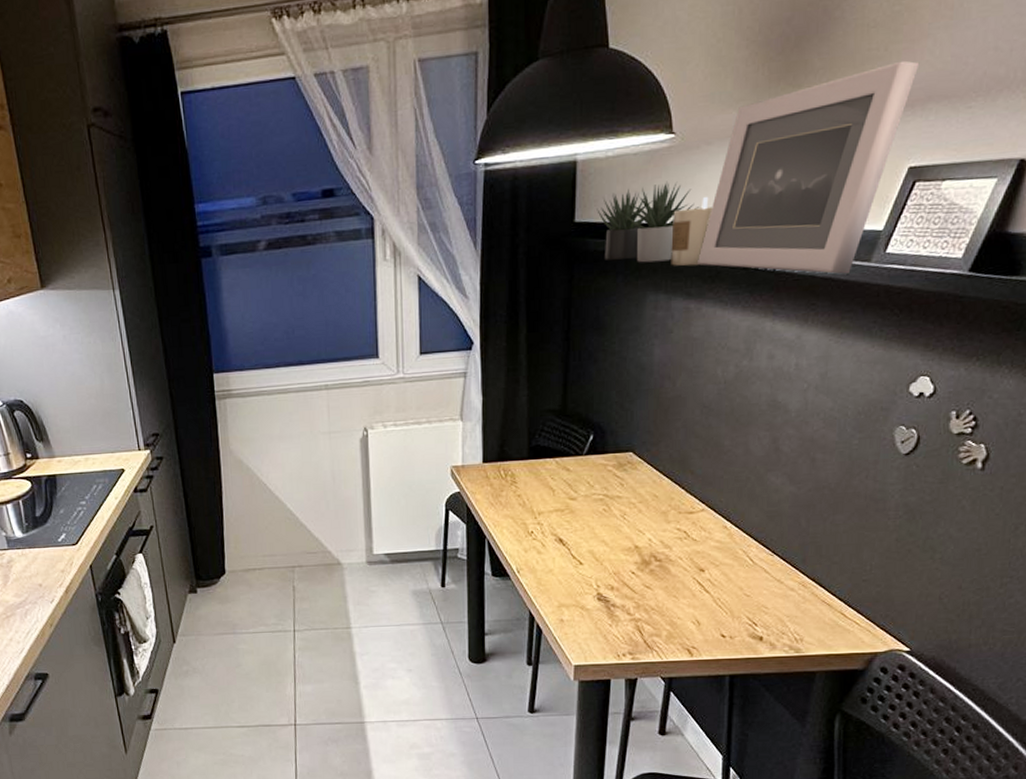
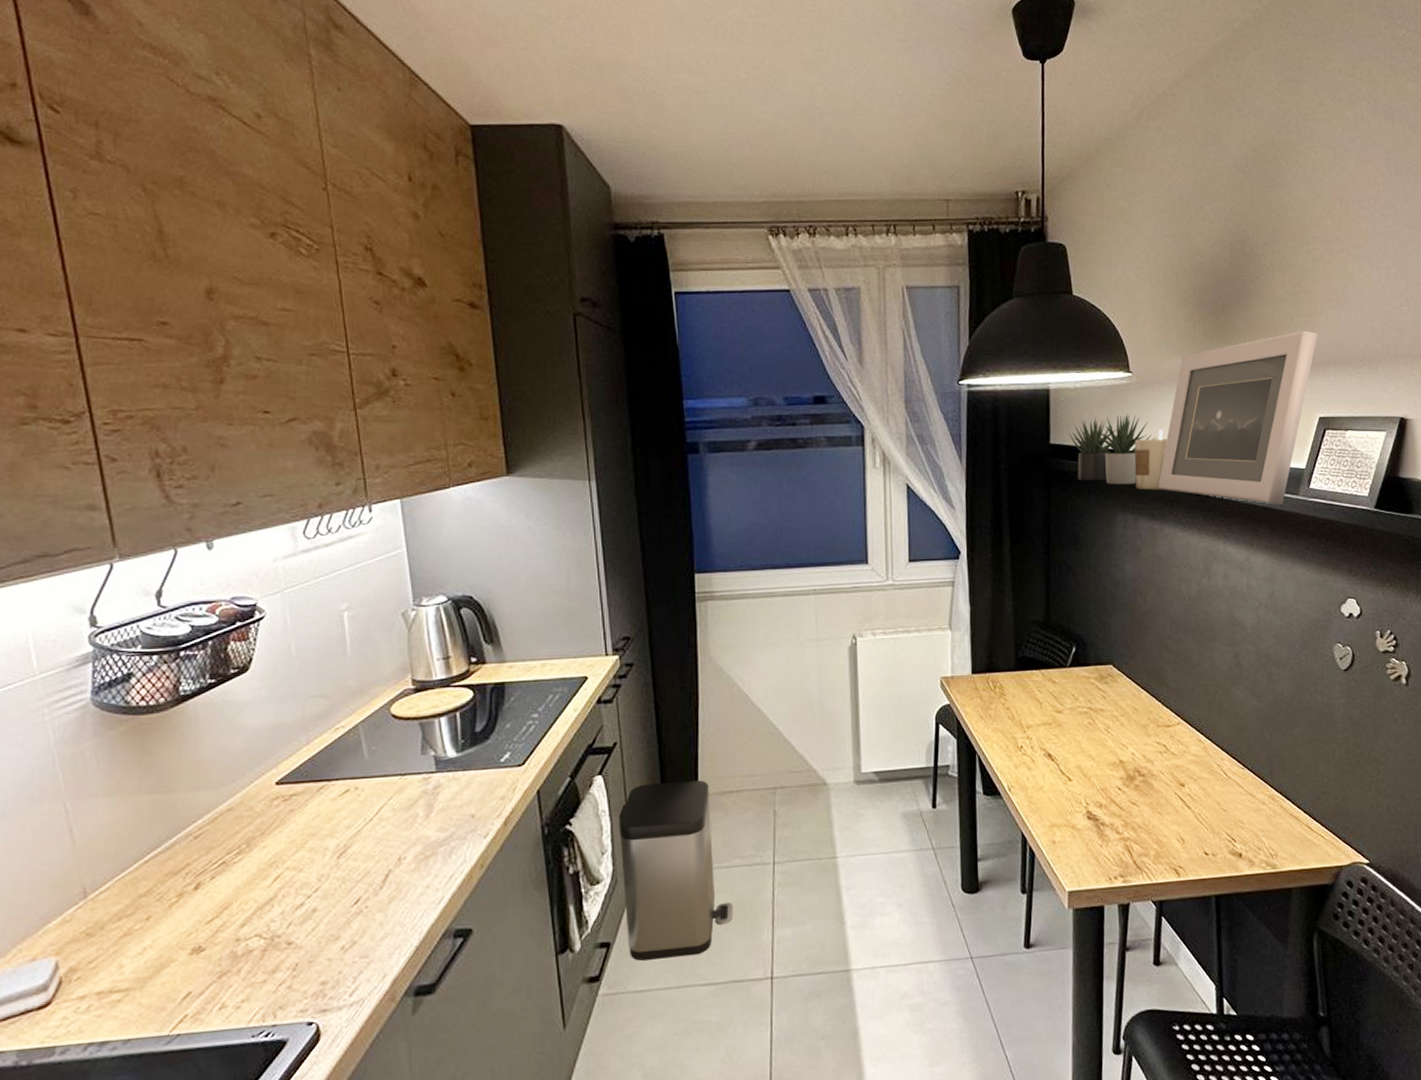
pedal bin: none [158,559,260,705] -> present [618,780,733,961]

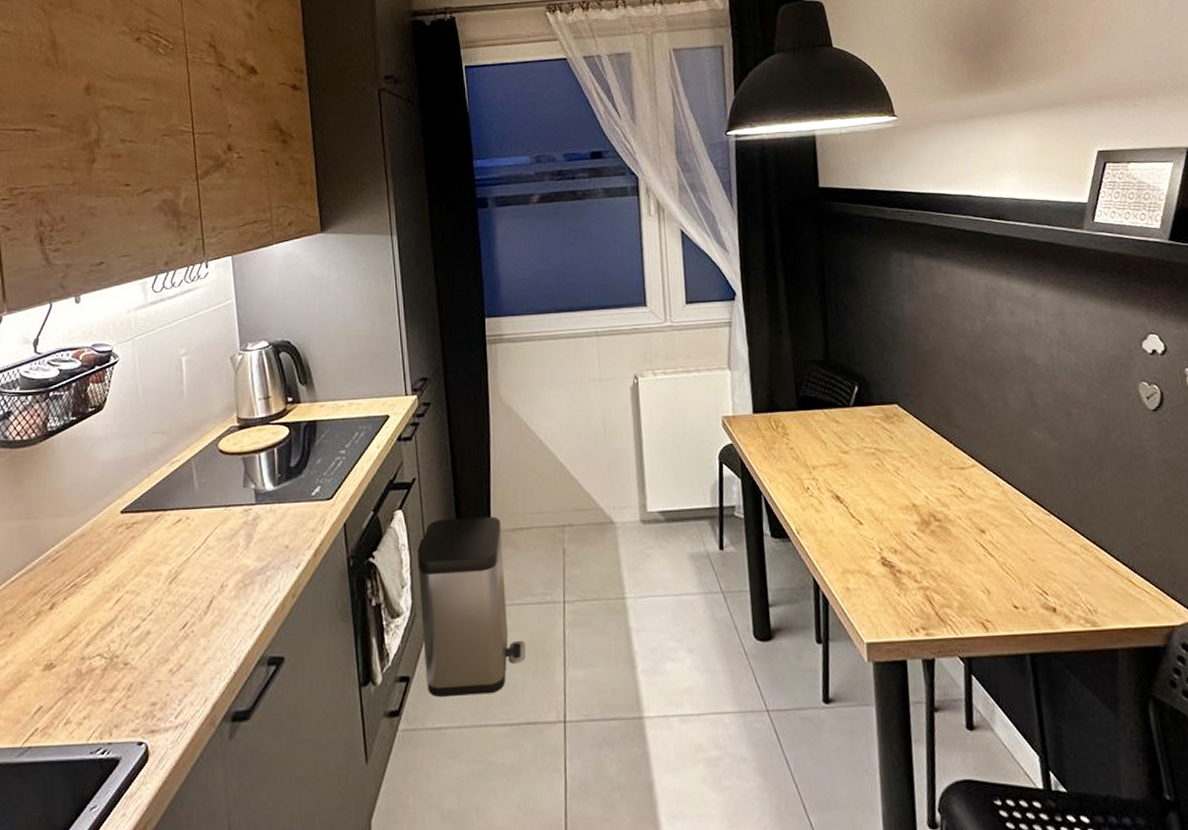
succulent plant: present [1069,413,1157,486] -> none [837,155,927,225]
candle: present [1134,429,1168,490] -> none [904,169,939,229]
picture frame: present [1157,330,1318,505] -> none [931,67,1088,240]

